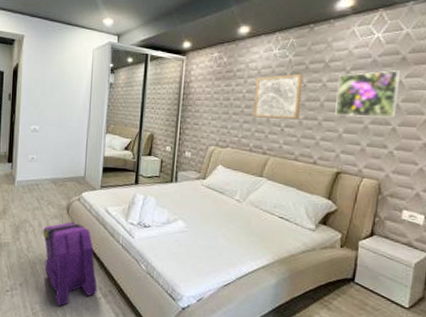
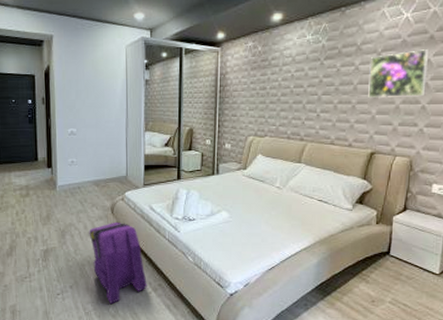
wall art: present [253,73,303,120] -> none [289,58,337,105]

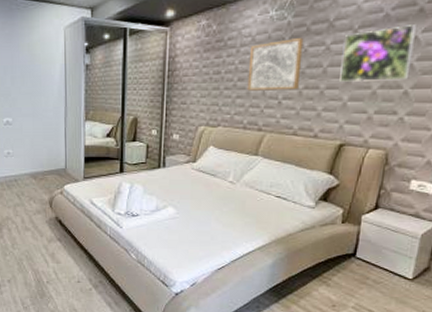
backpack: present [89,221,147,305] -> none [26,216,87,300]
wall art: none [289,58,337,105] -> present [247,37,304,91]

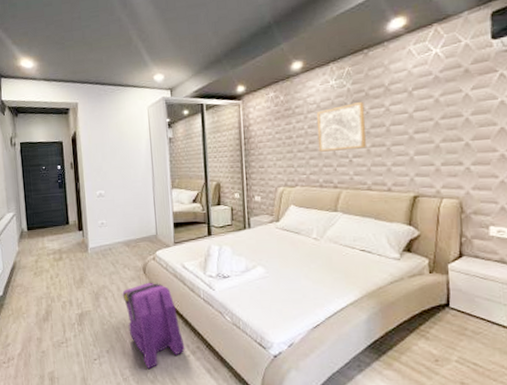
backpack: none [26,216,87,300] -> present [122,282,185,370]
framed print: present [339,25,416,83] -> none [401,84,468,138]

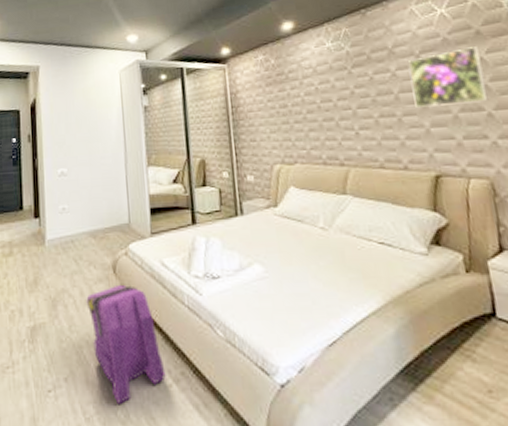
wall art: present [317,101,366,152] -> none [314,65,374,123]
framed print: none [401,84,468,138] -> present [409,46,489,108]

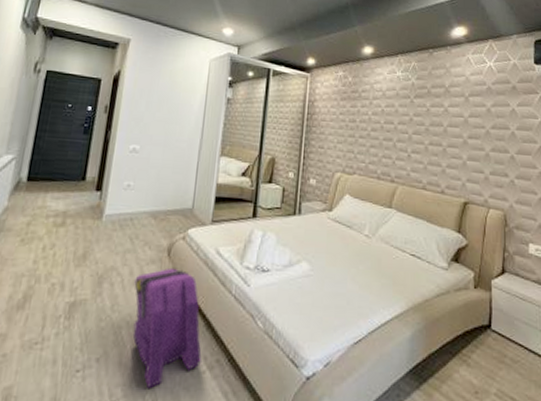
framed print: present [409,46,489,108] -> none [458,98,514,146]

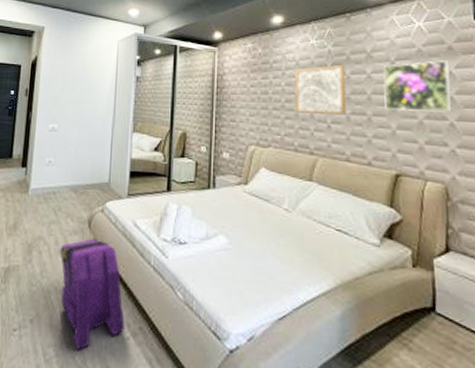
wall art: none [380,97,426,145] -> present [295,64,346,115]
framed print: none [458,98,514,146] -> present [383,60,452,112]

